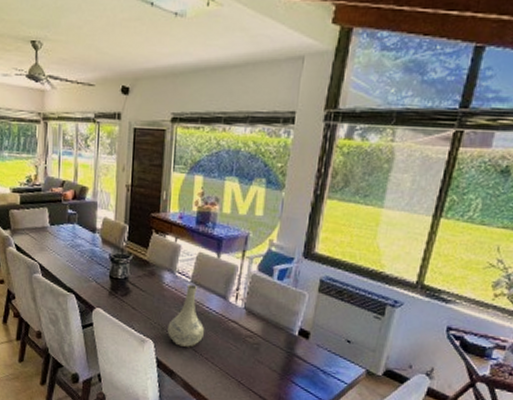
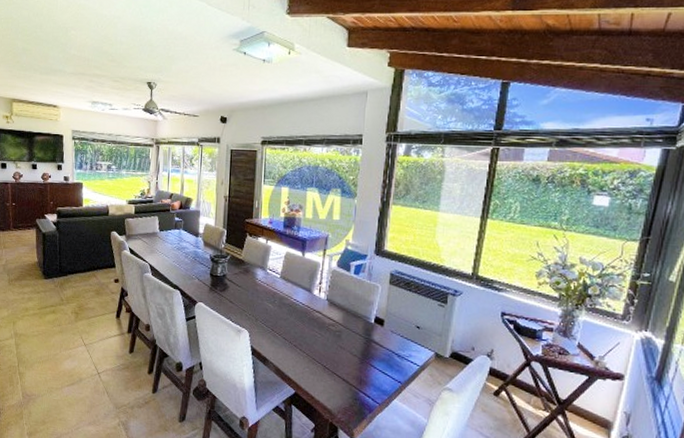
vase: present [168,284,205,347] -> none [261,279,293,336]

